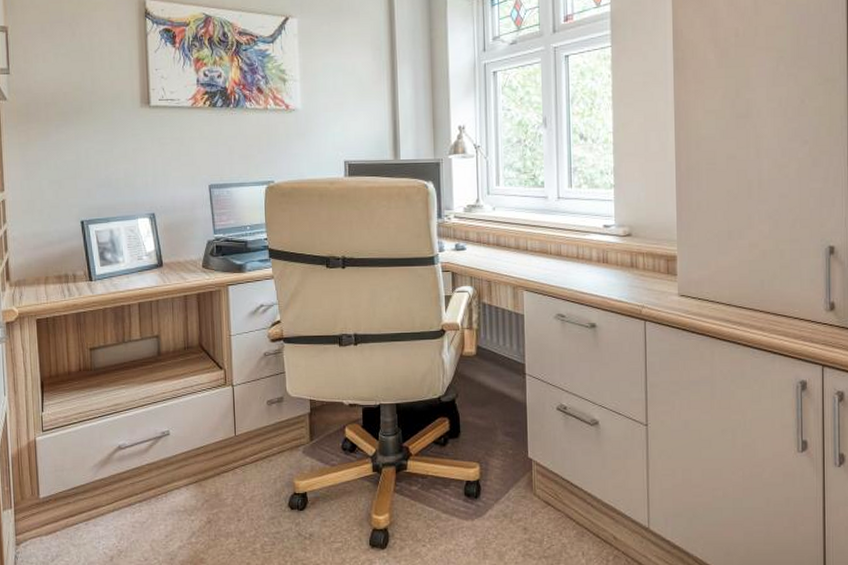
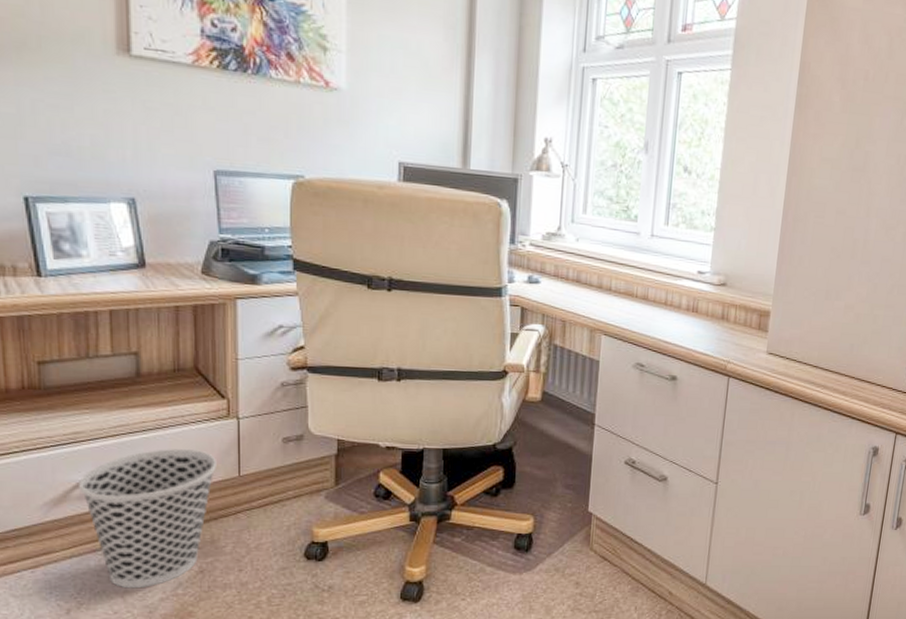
wastebasket: none [118,414,218,538] -> present [79,449,216,589]

